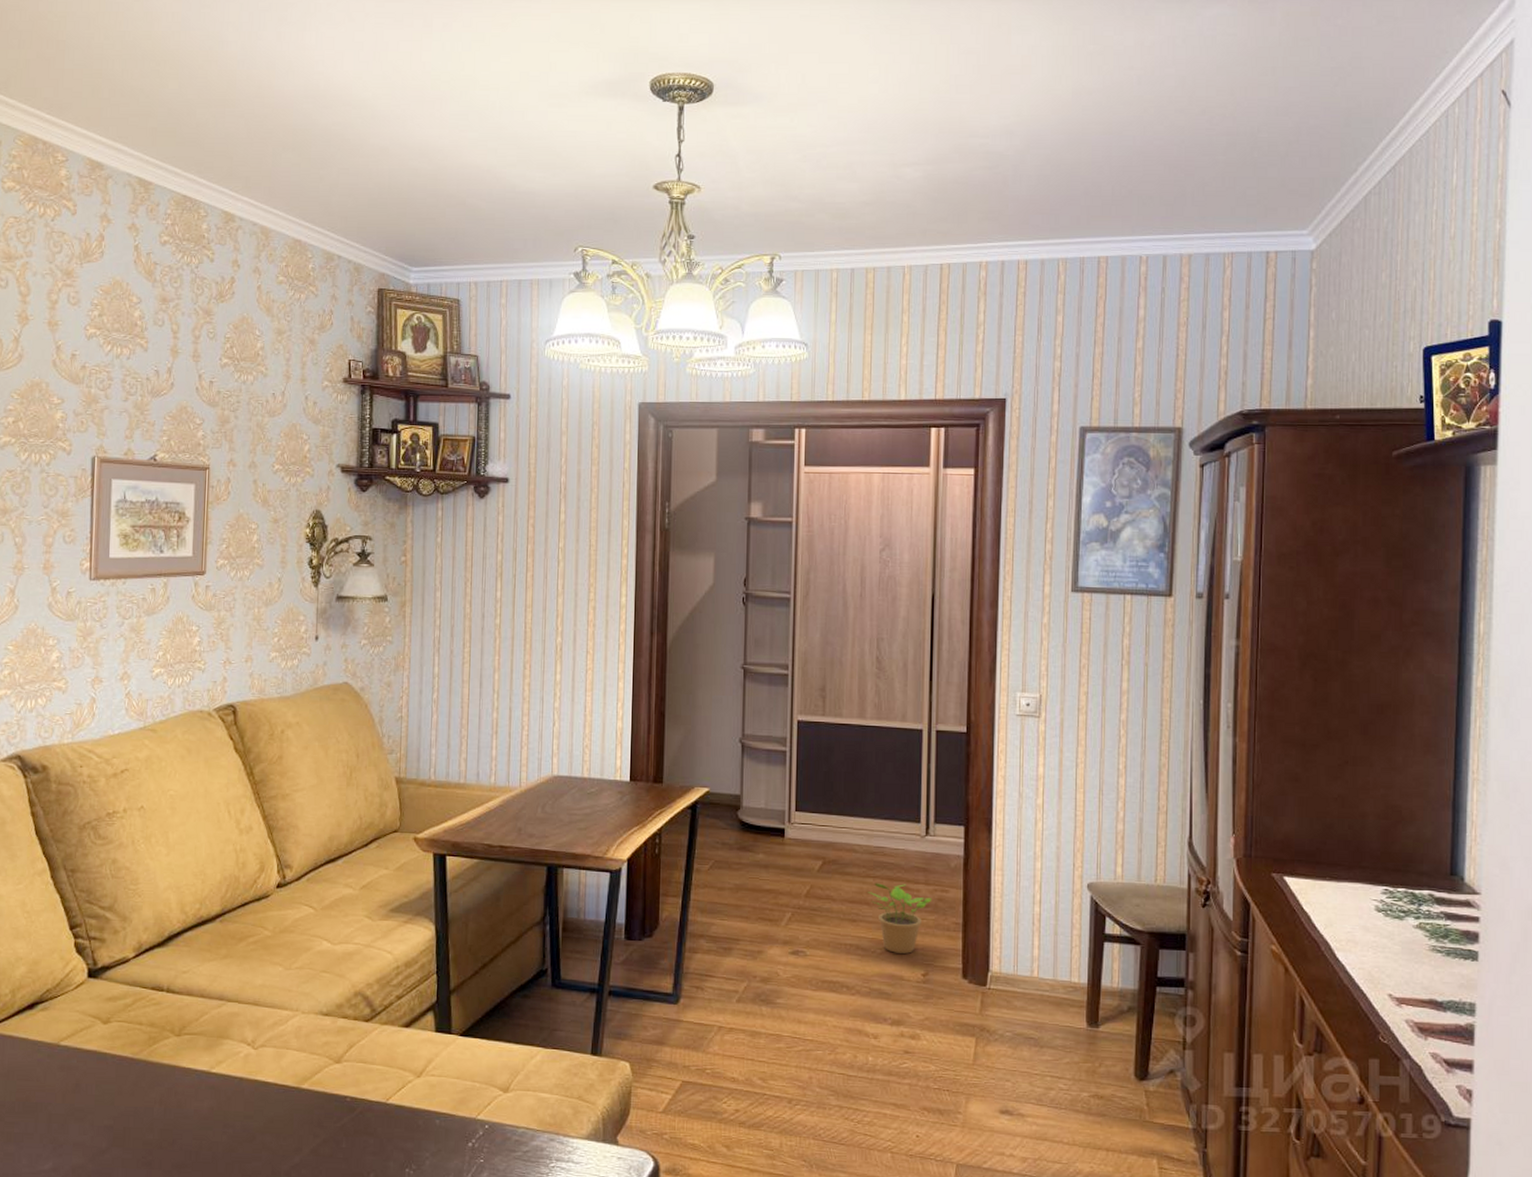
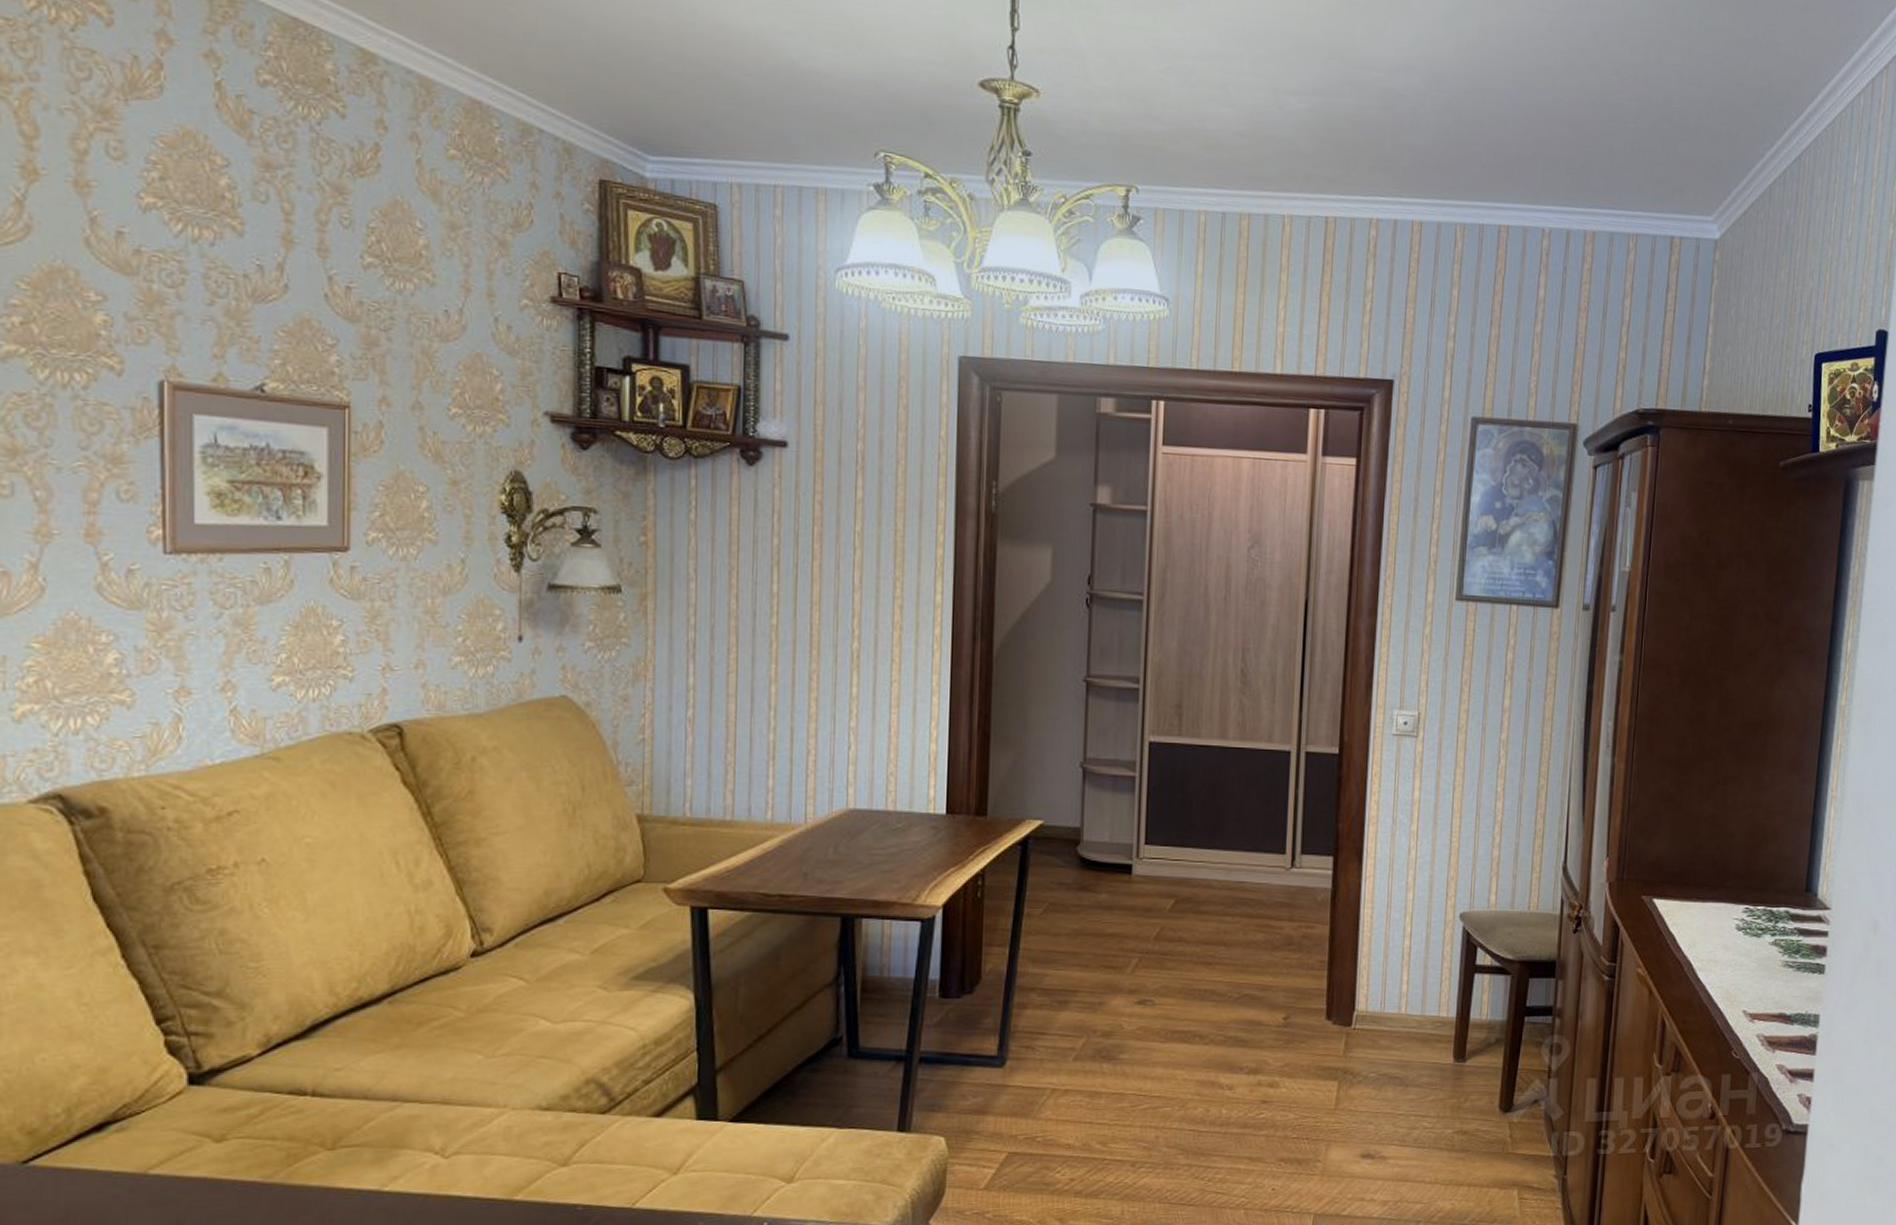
potted plant: present [867,883,932,954] -> none [1225,921,1296,997]

